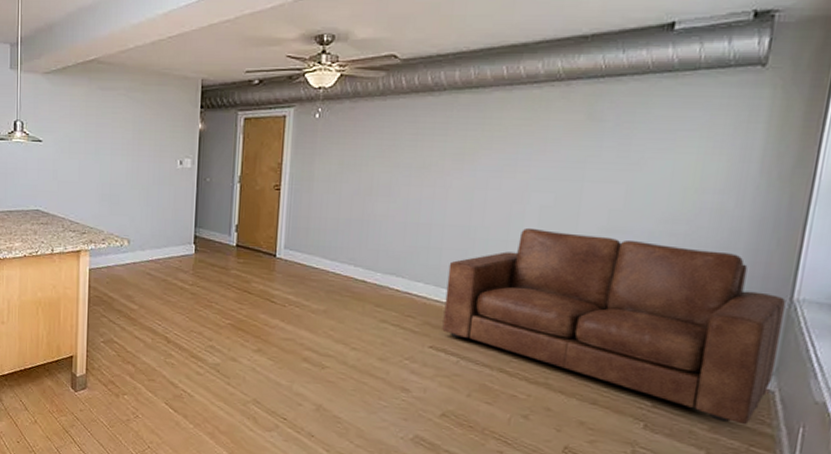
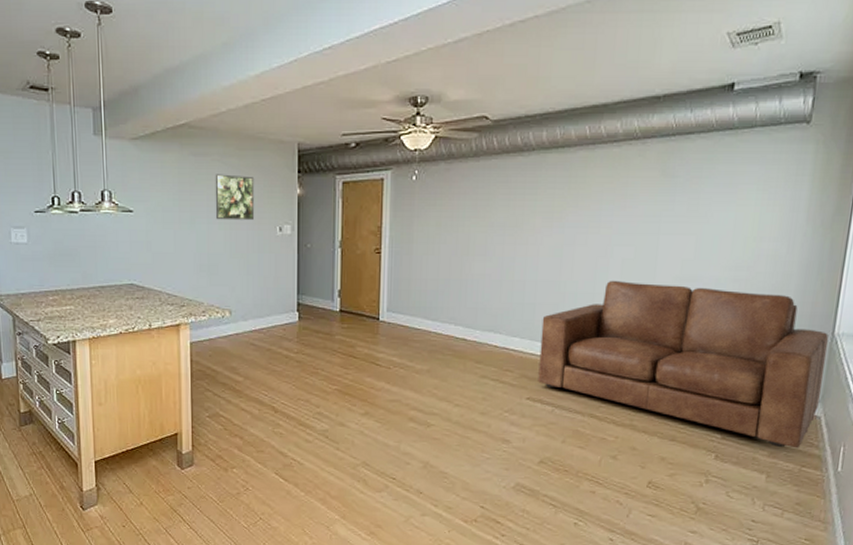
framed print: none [119,108,158,153] -> present [215,174,255,221]

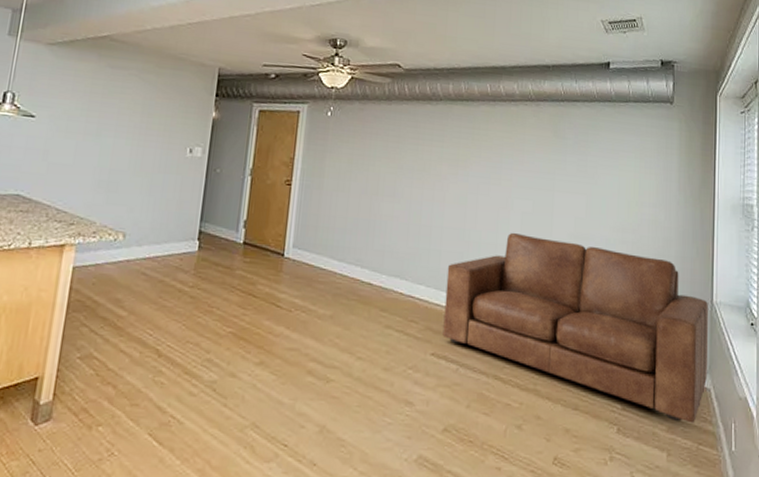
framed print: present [215,174,255,221] -> none [123,88,171,139]

